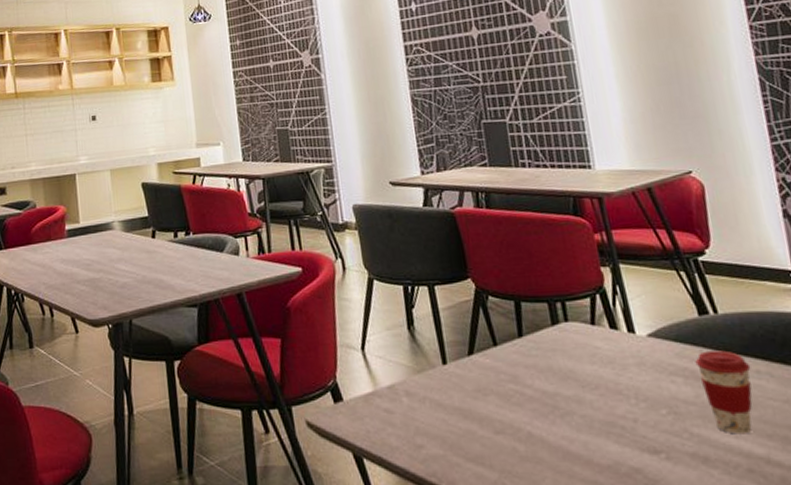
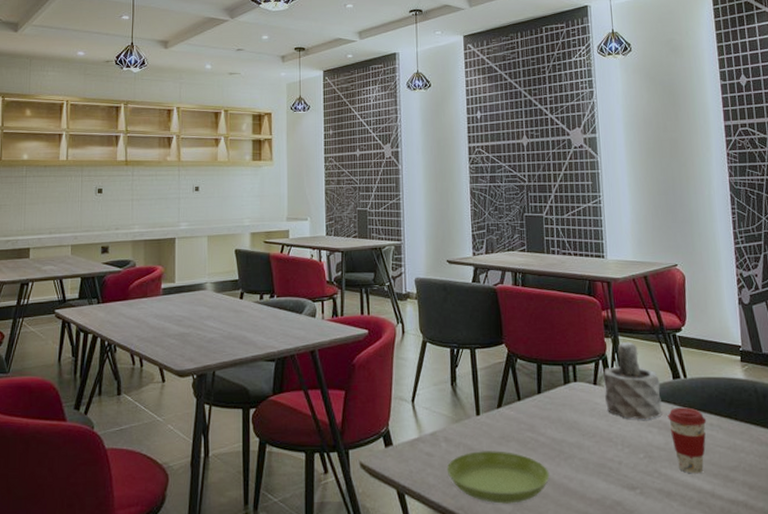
saucer: none [411,405,544,470] -> present [446,450,550,504]
succulent plant: none [602,270,687,367] -> present [603,341,662,420]

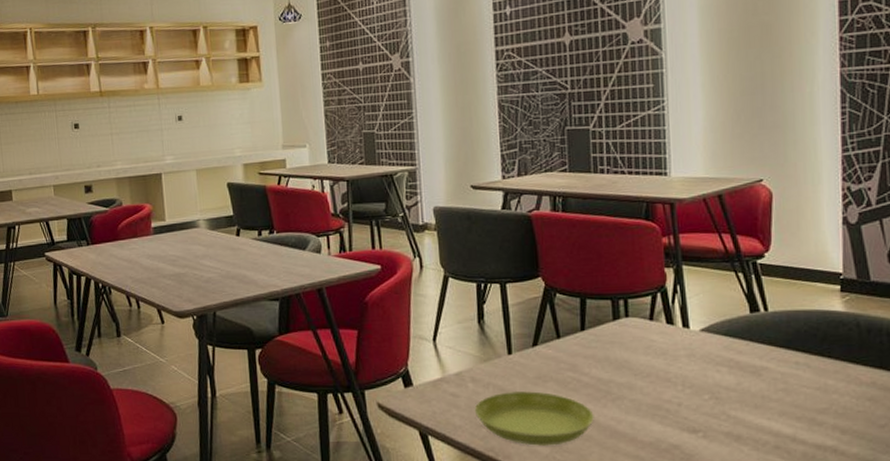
succulent plant: present [603,341,662,420] -> none [661,271,734,358]
coffee cup: present [667,407,707,474] -> none [741,344,791,417]

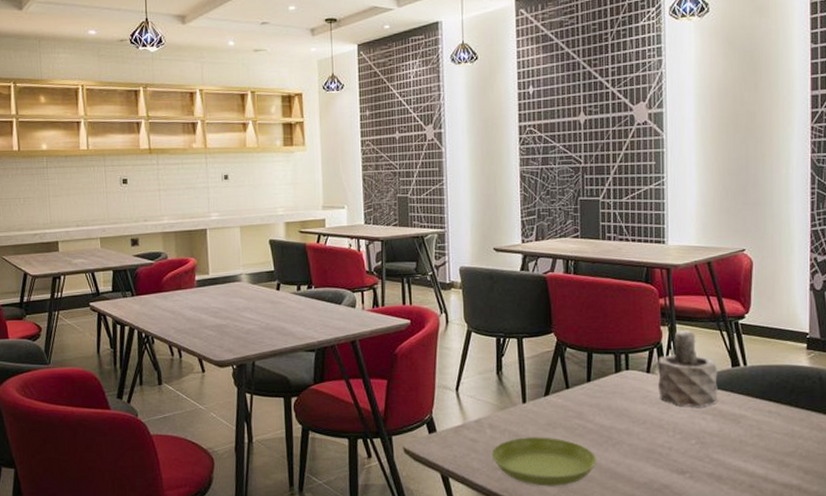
succulent plant: none [661,271,734,358] -> present [657,329,718,407]

